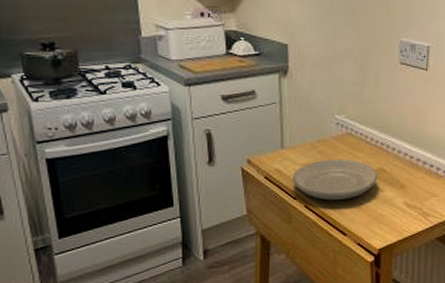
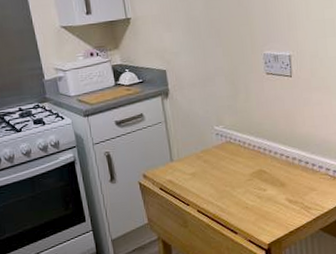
plate: present [292,159,378,201] -> none [183,165,259,204]

